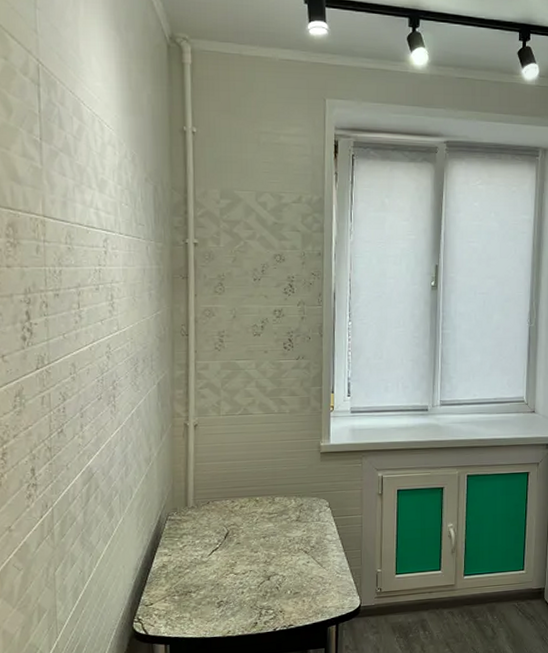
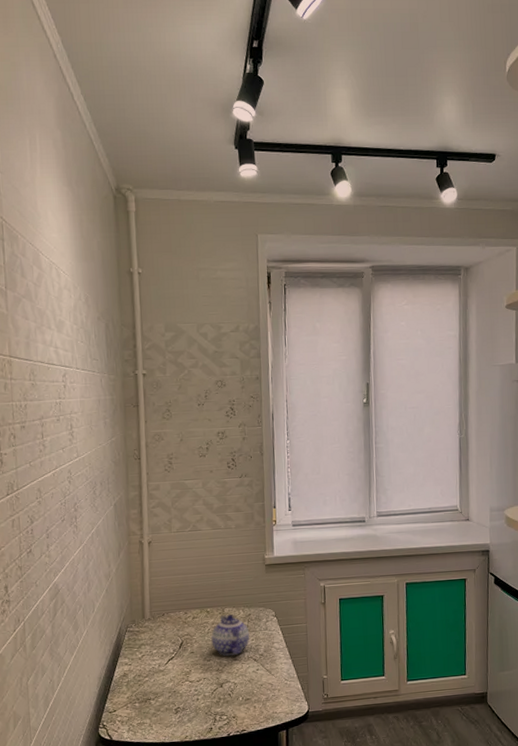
teapot: none [259,504,301,547] -> present [211,614,250,656]

